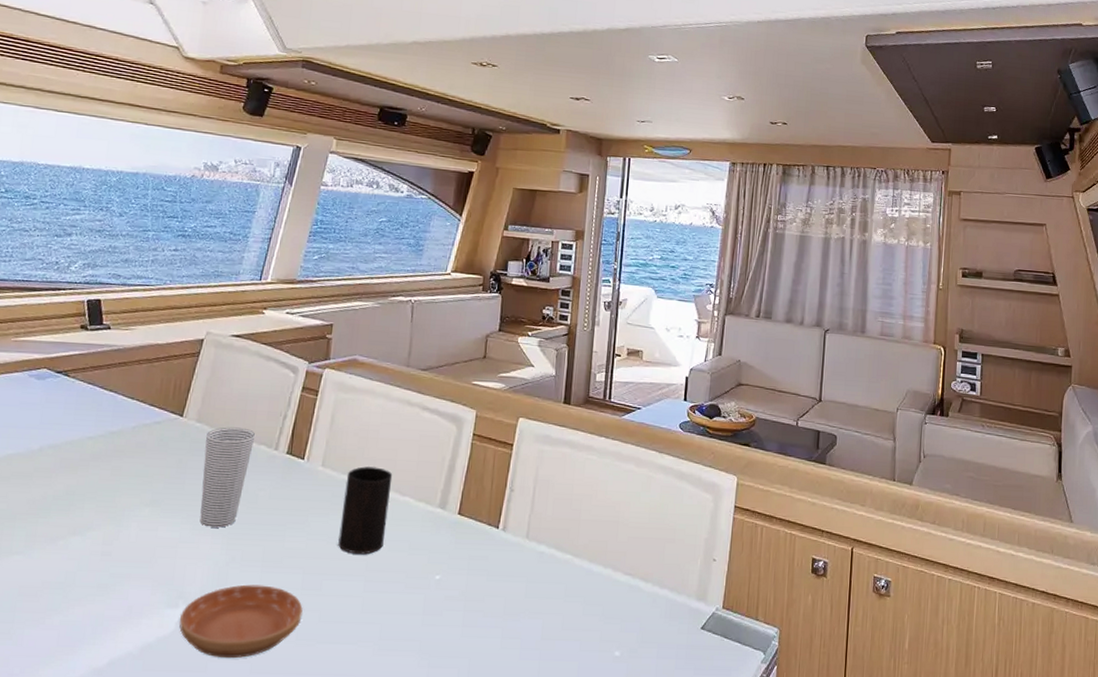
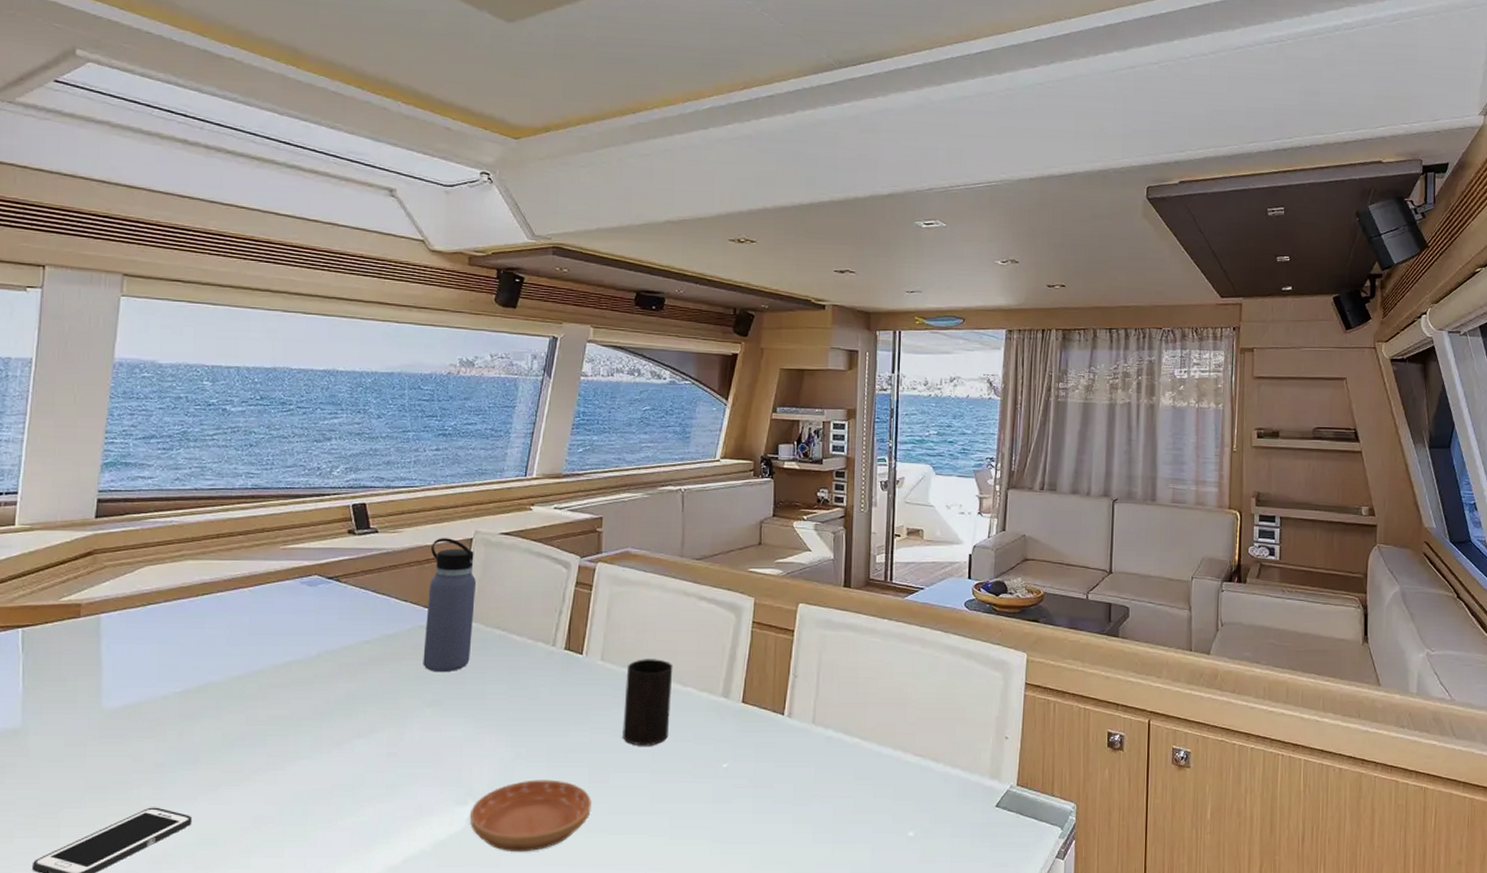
water bottle: none [144,337,204,472] -> present [423,538,476,673]
cup: present [199,427,256,528] -> none [482,625,532,725]

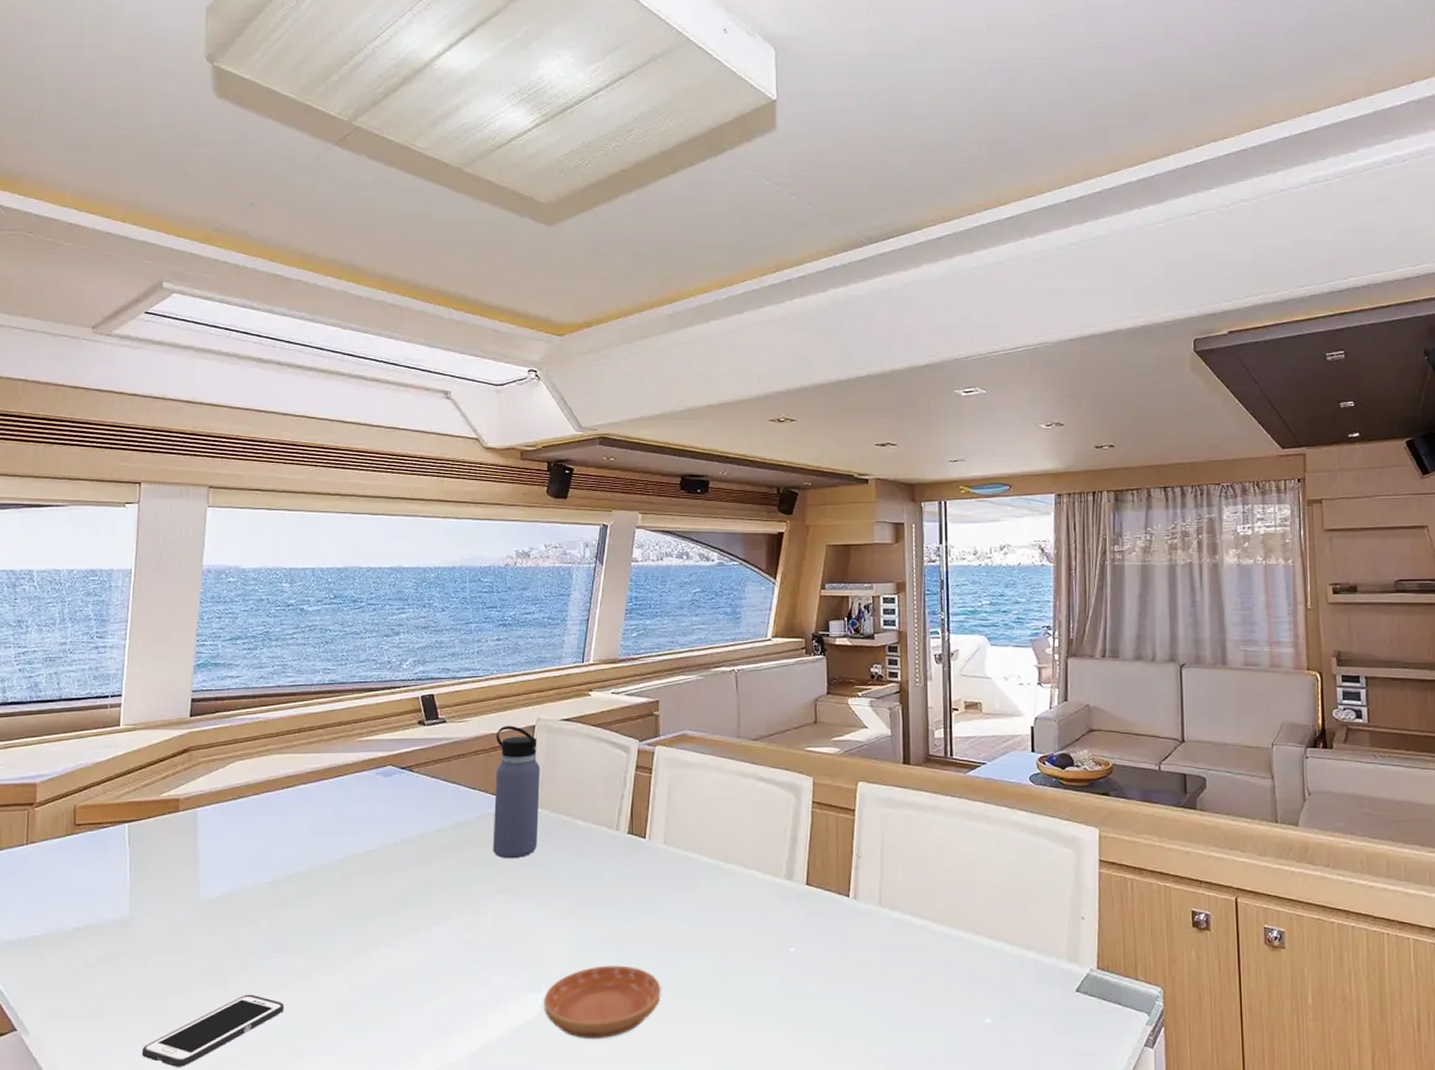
cup: present [623,659,673,746] -> none [688,841,736,931]

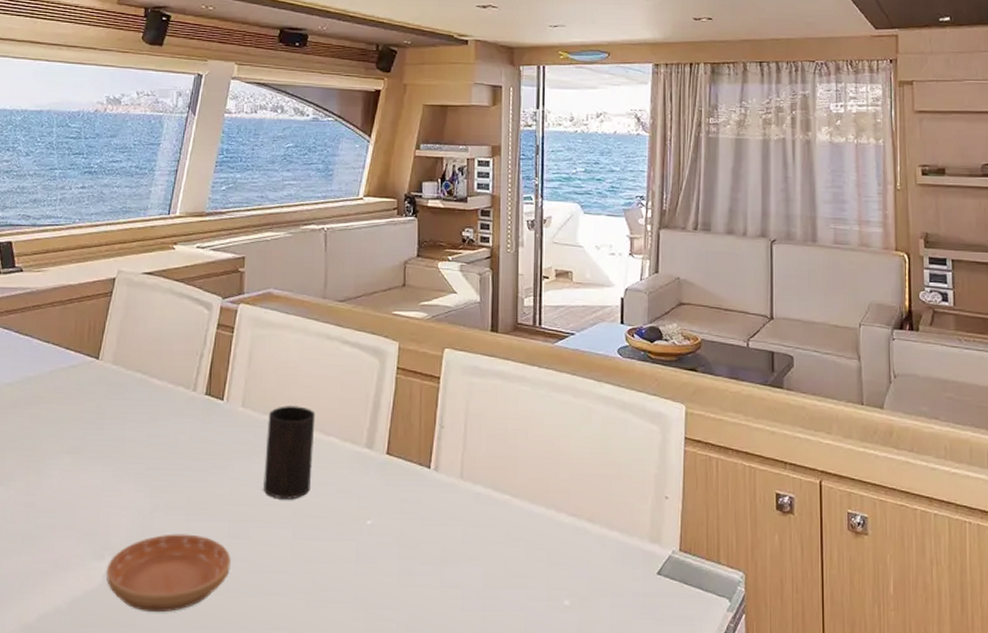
water bottle: present [493,726,540,859] -> none [63,277,118,418]
cup: none [688,841,736,931] -> present [263,406,316,500]

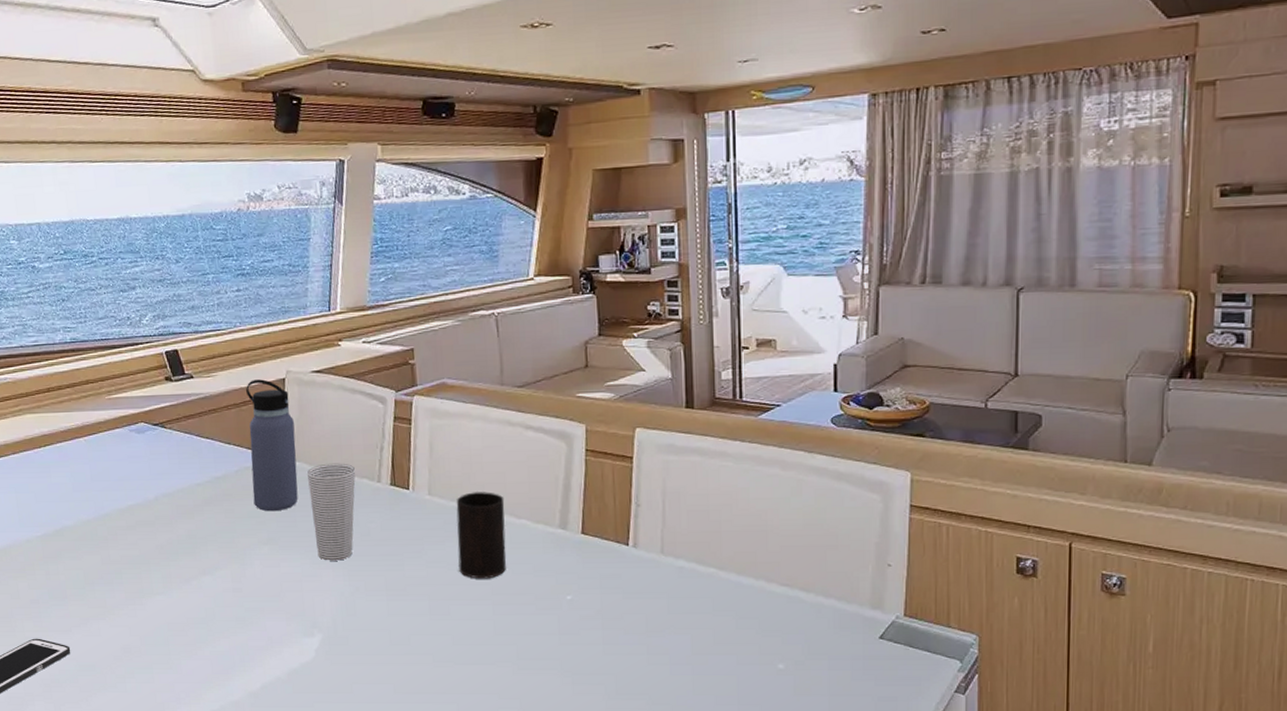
water bottle: none [63,277,118,418] -> present [246,379,298,512]
saucer: present [106,534,231,613] -> none [318,612,435,681]
cup: none [121,368,173,474] -> present [307,463,356,561]

